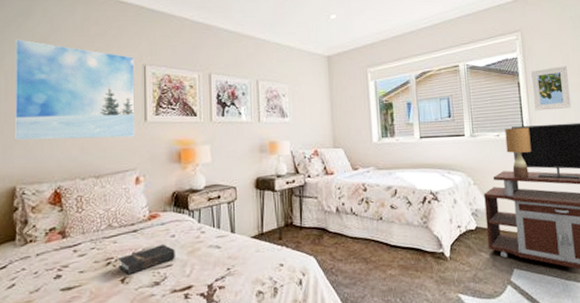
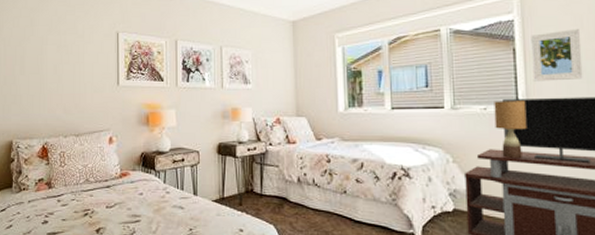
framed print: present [14,39,135,141] -> none [11,10,109,101]
hardback book: present [119,243,175,275] -> none [94,200,143,226]

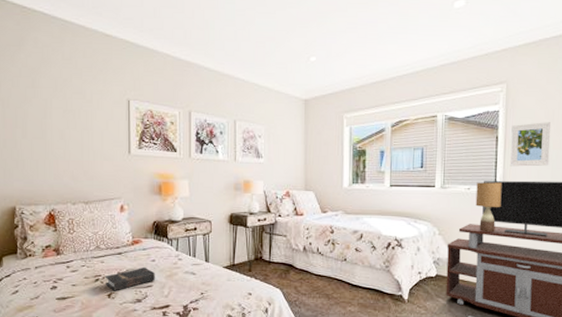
hardback book: none [94,200,143,226] -> present [106,266,155,291]

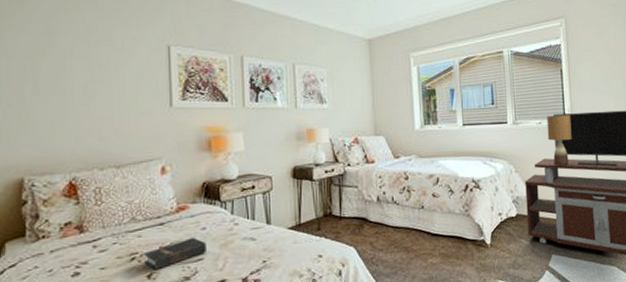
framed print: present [509,122,551,167] -> none [574,54,611,99]

